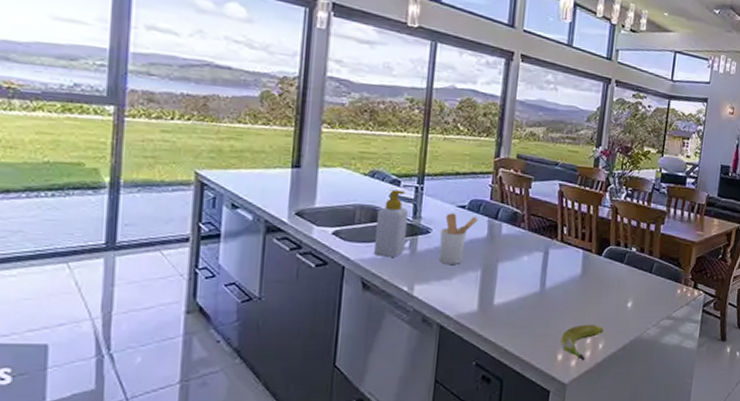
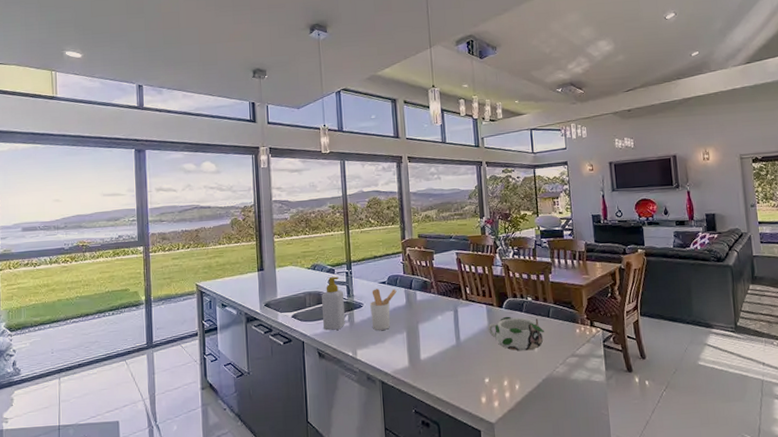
banana: present [560,325,603,361] -> none [482,368,517,402]
bowl: none [580,266,643,307] -> present [488,316,544,351]

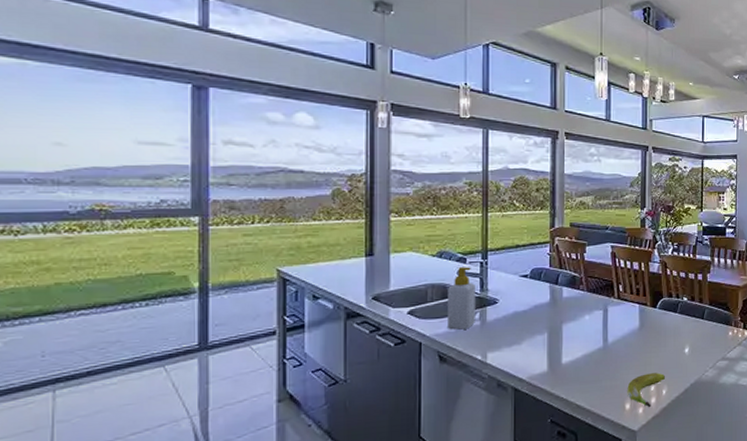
utensil holder: present [370,288,397,330] -> none [507,283,540,331]
banana: none [482,368,517,402] -> present [627,373,665,408]
bowl: present [488,316,544,351] -> none [639,317,697,354]

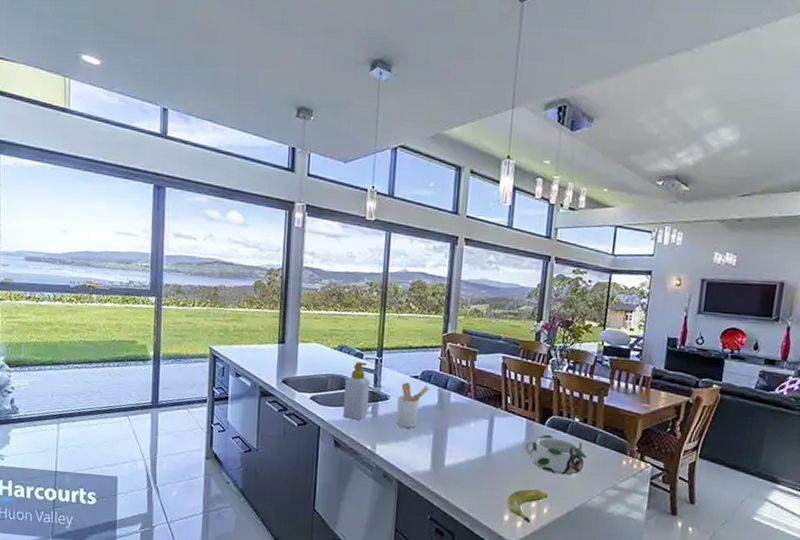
utensil holder: none [507,283,540,331] -> present [396,382,429,428]
bowl: none [639,317,697,354] -> present [524,434,587,475]

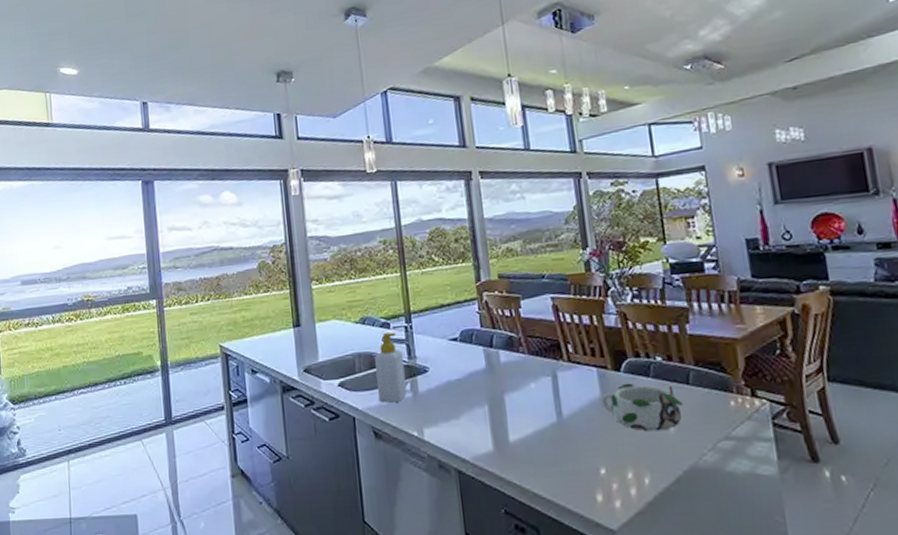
utensil holder: present [396,382,429,428] -> none [438,347,473,403]
banana: present [507,489,548,524] -> none [595,455,645,501]

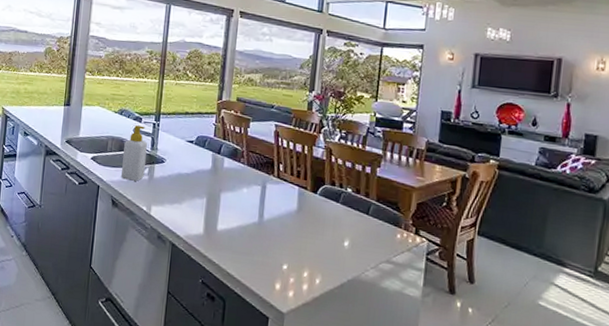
bowl: present [600,383,683,432] -> none [296,203,360,246]

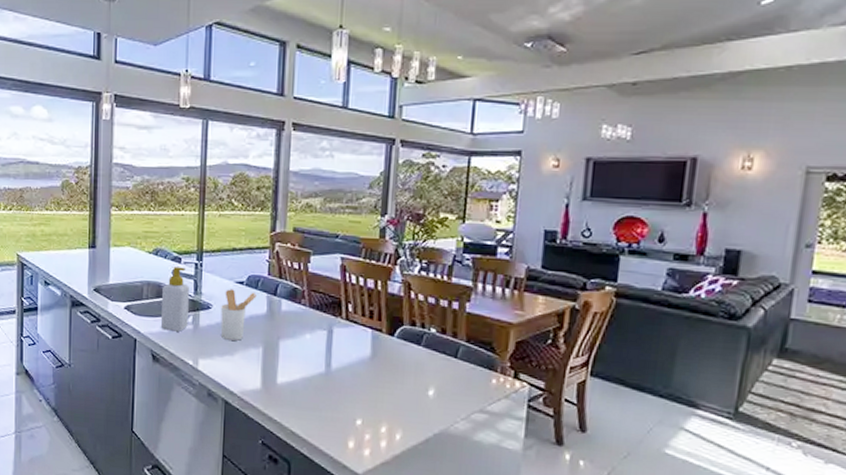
utensil holder: none [171,146,204,191] -> present [220,289,257,341]

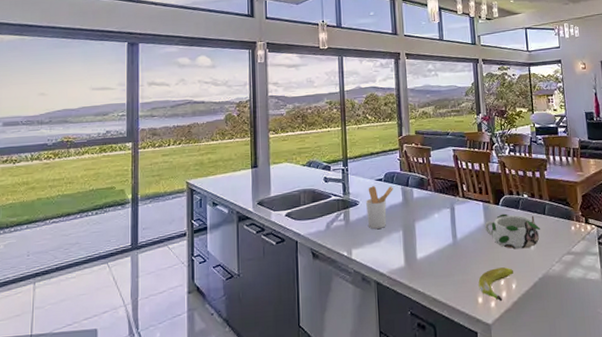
soap bottle: present [161,267,189,332] -> none [317,174,340,229]
banana: none [351,411,400,452] -> present [478,267,513,302]
bowl: none [369,348,447,396] -> present [484,213,540,249]

